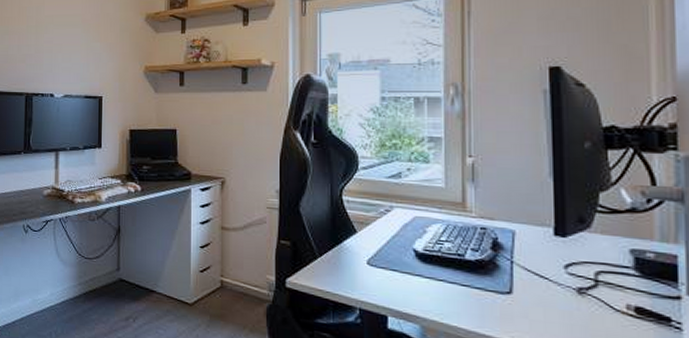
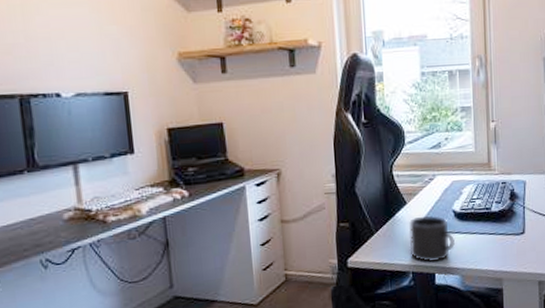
mug: none [357,248,414,304] -> present [409,215,455,263]

